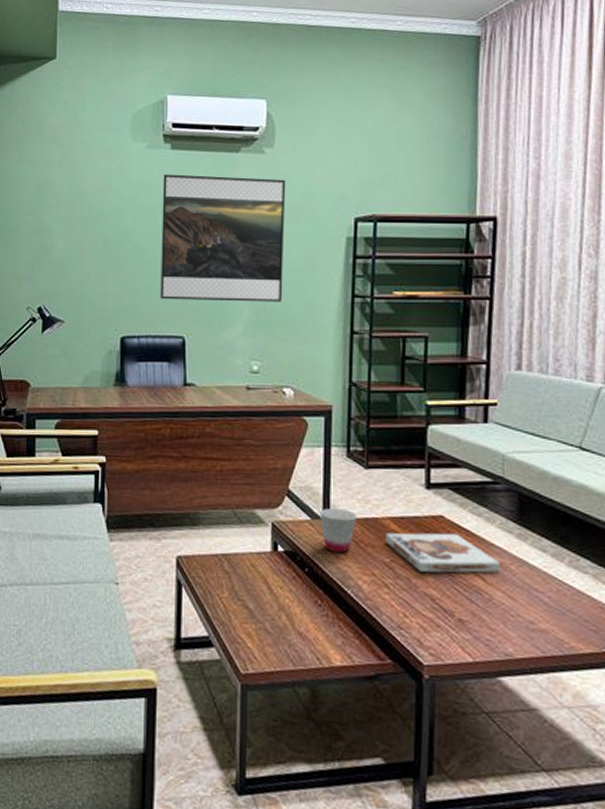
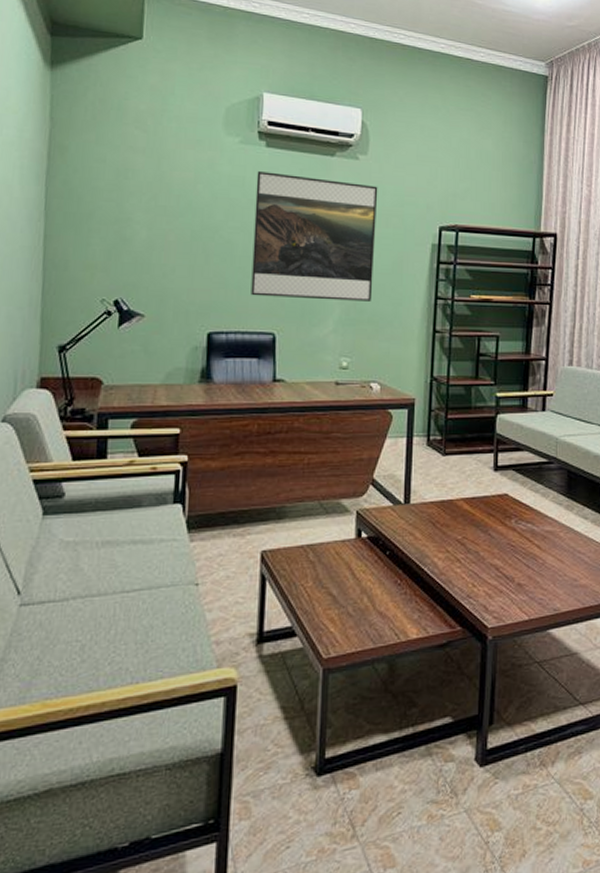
cup: present [320,508,357,552] -> none [401,494,435,534]
board game: present [386,532,500,573] -> none [459,508,552,545]

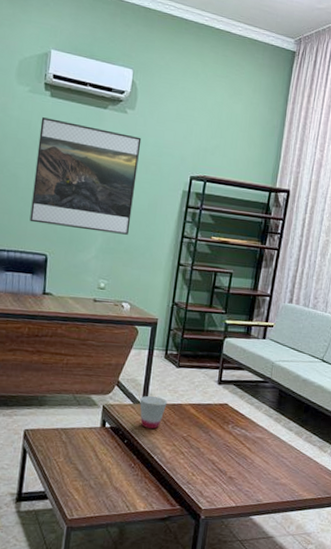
cup: none [401,494,435,534] -> present [139,396,168,429]

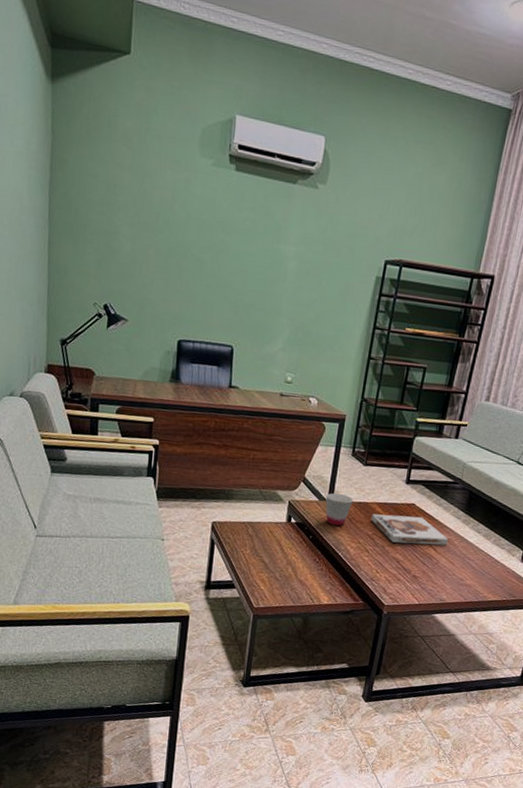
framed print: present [29,117,142,235] -> none [215,194,333,326]
board game: none [186,415,261,445] -> present [371,514,448,546]

